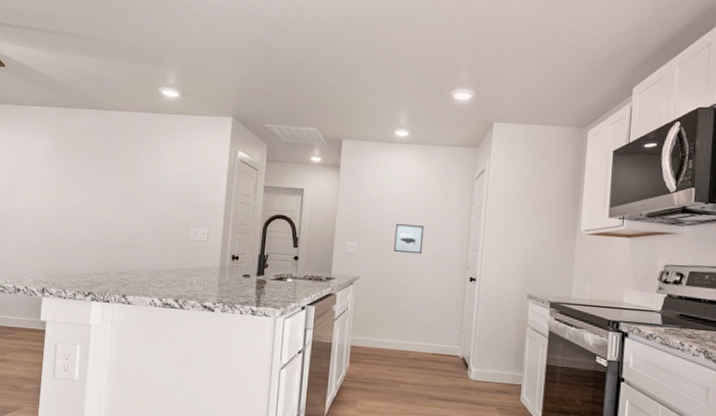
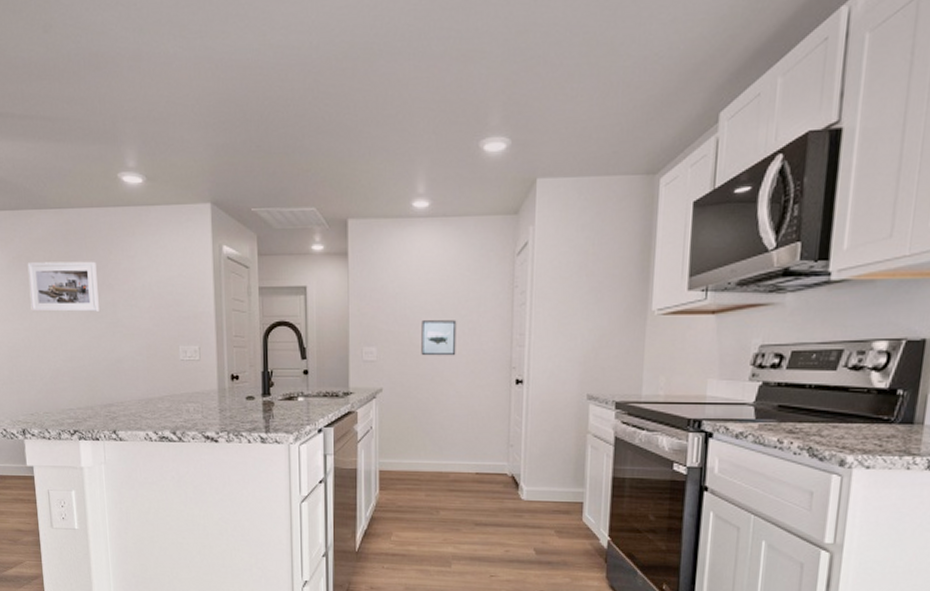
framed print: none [68,150,130,194] -> present [27,261,99,312]

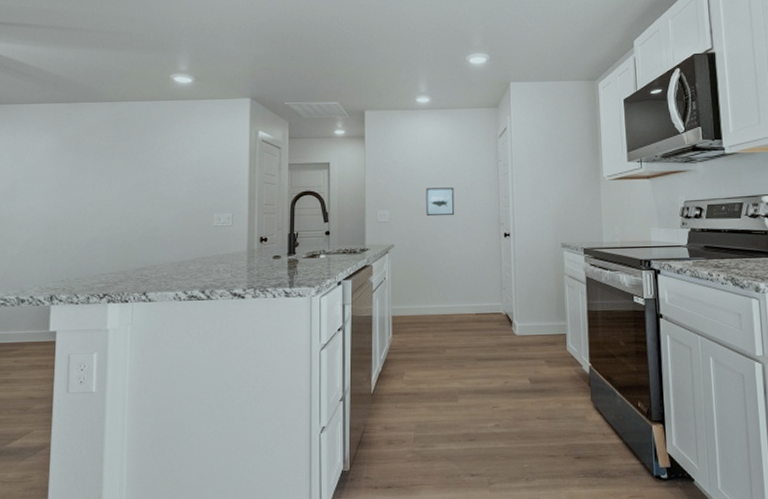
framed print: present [27,261,99,312] -> none [75,144,143,188]

